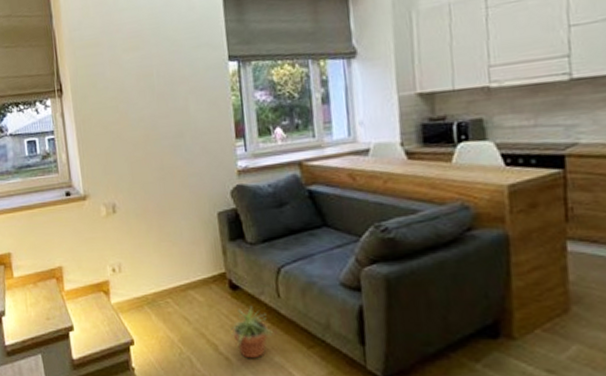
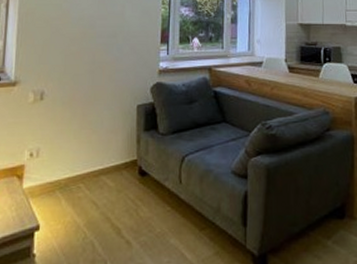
potted plant: present [228,307,273,359] -> none [132,192,172,242]

